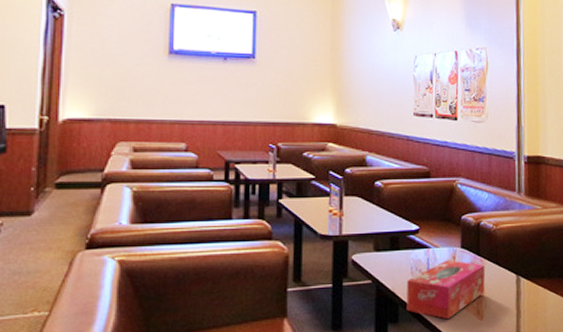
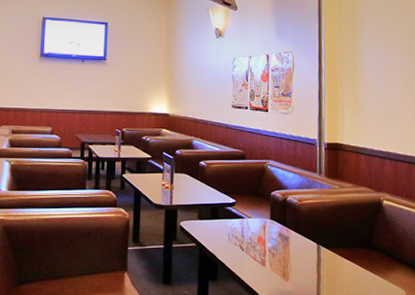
tissue box: present [406,260,485,320] -> none [224,229,290,280]

